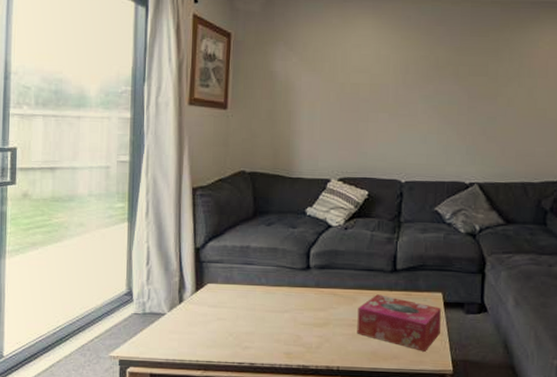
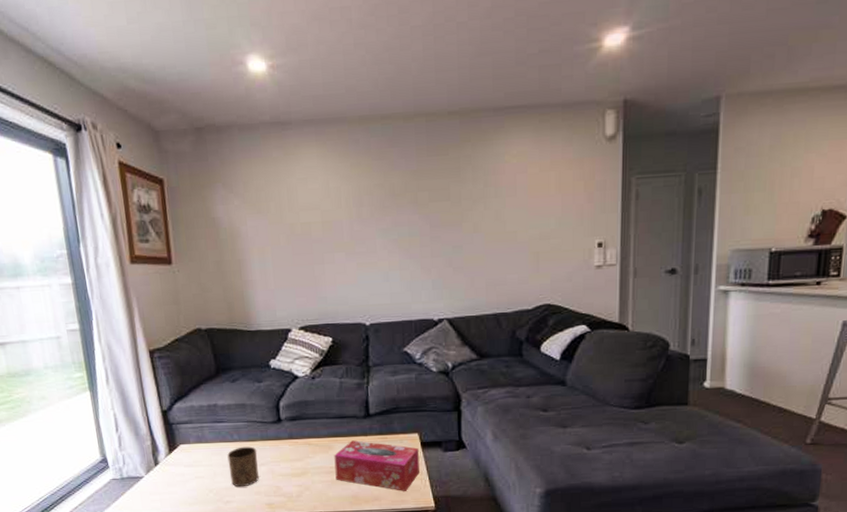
cup: none [252,291,283,333] -> present [227,446,259,487]

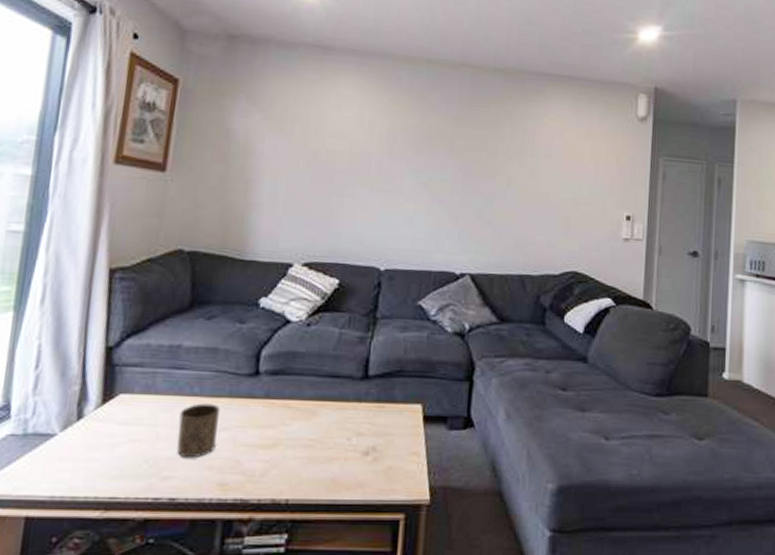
tissue box: present [334,440,419,491] -> none [314,407,419,477]

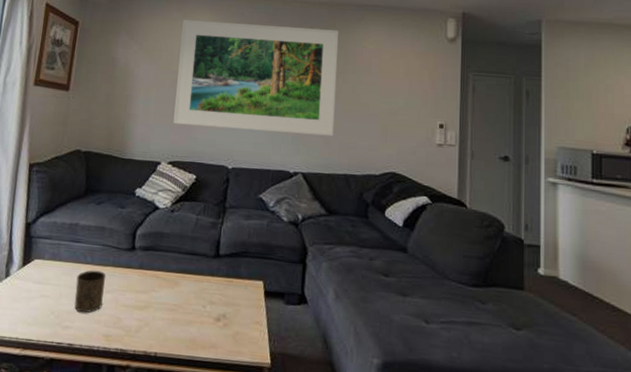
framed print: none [310,82,517,231] -> present [173,20,339,137]

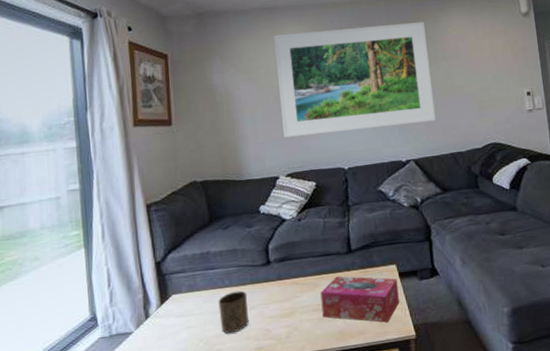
tissue box: none [176,279,261,342] -> present [320,276,400,323]

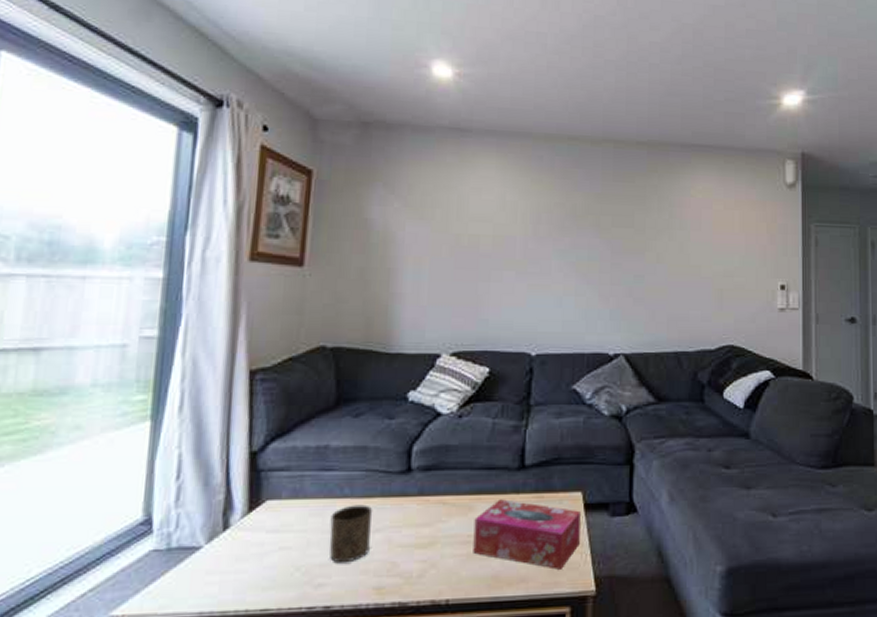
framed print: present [274,22,436,138] -> none [455,166,662,307]

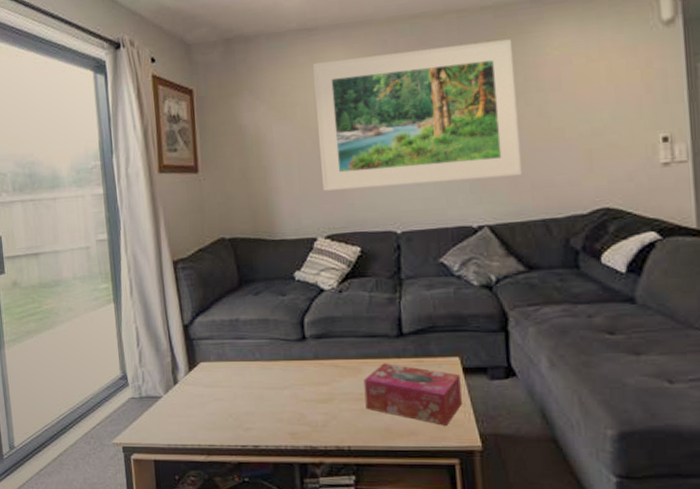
cup: present [329,504,373,563] -> none [248,366,281,413]
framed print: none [455,166,662,307] -> present [313,39,522,191]

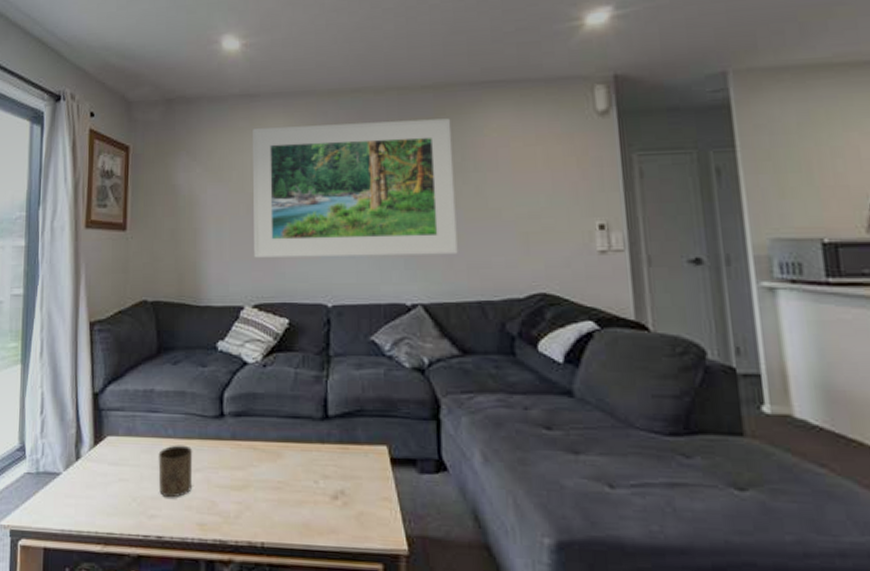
cup: none [248,366,281,413] -> present [158,445,193,498]
tissue box: present [363,363,462,426] -> none [283,448,388,524]

